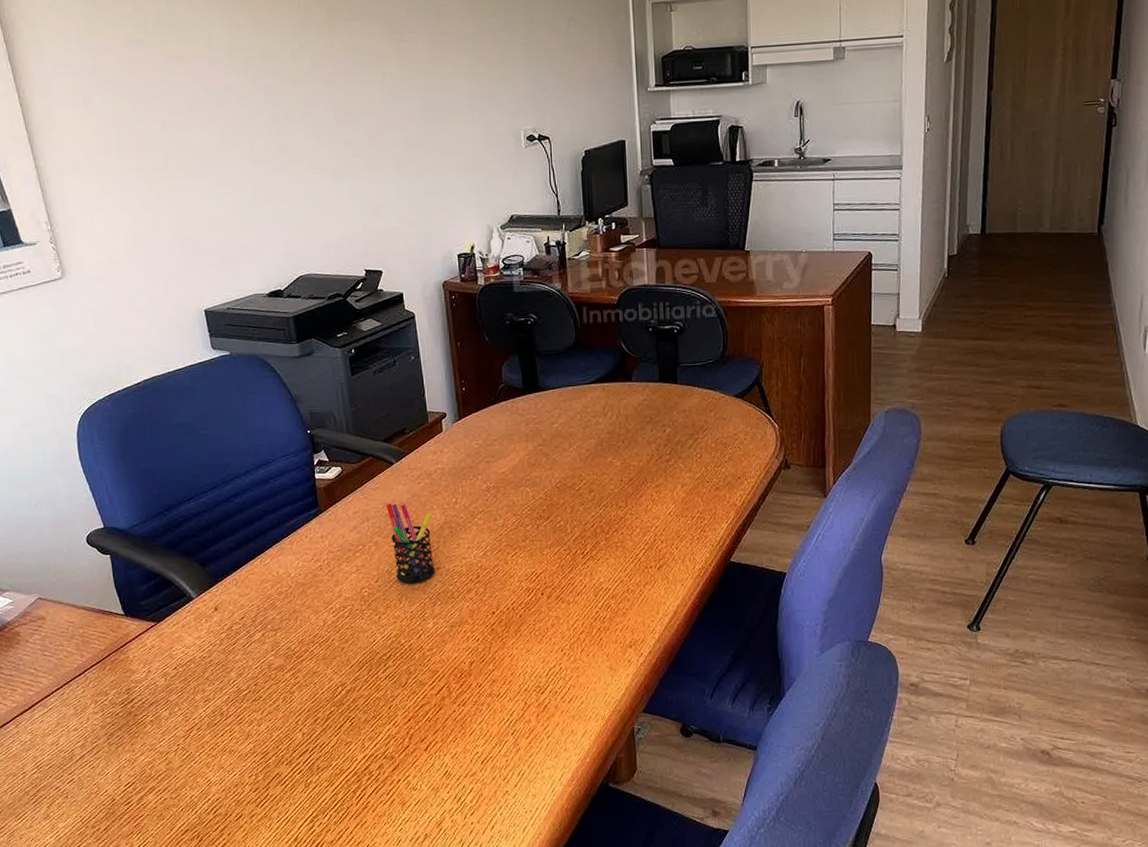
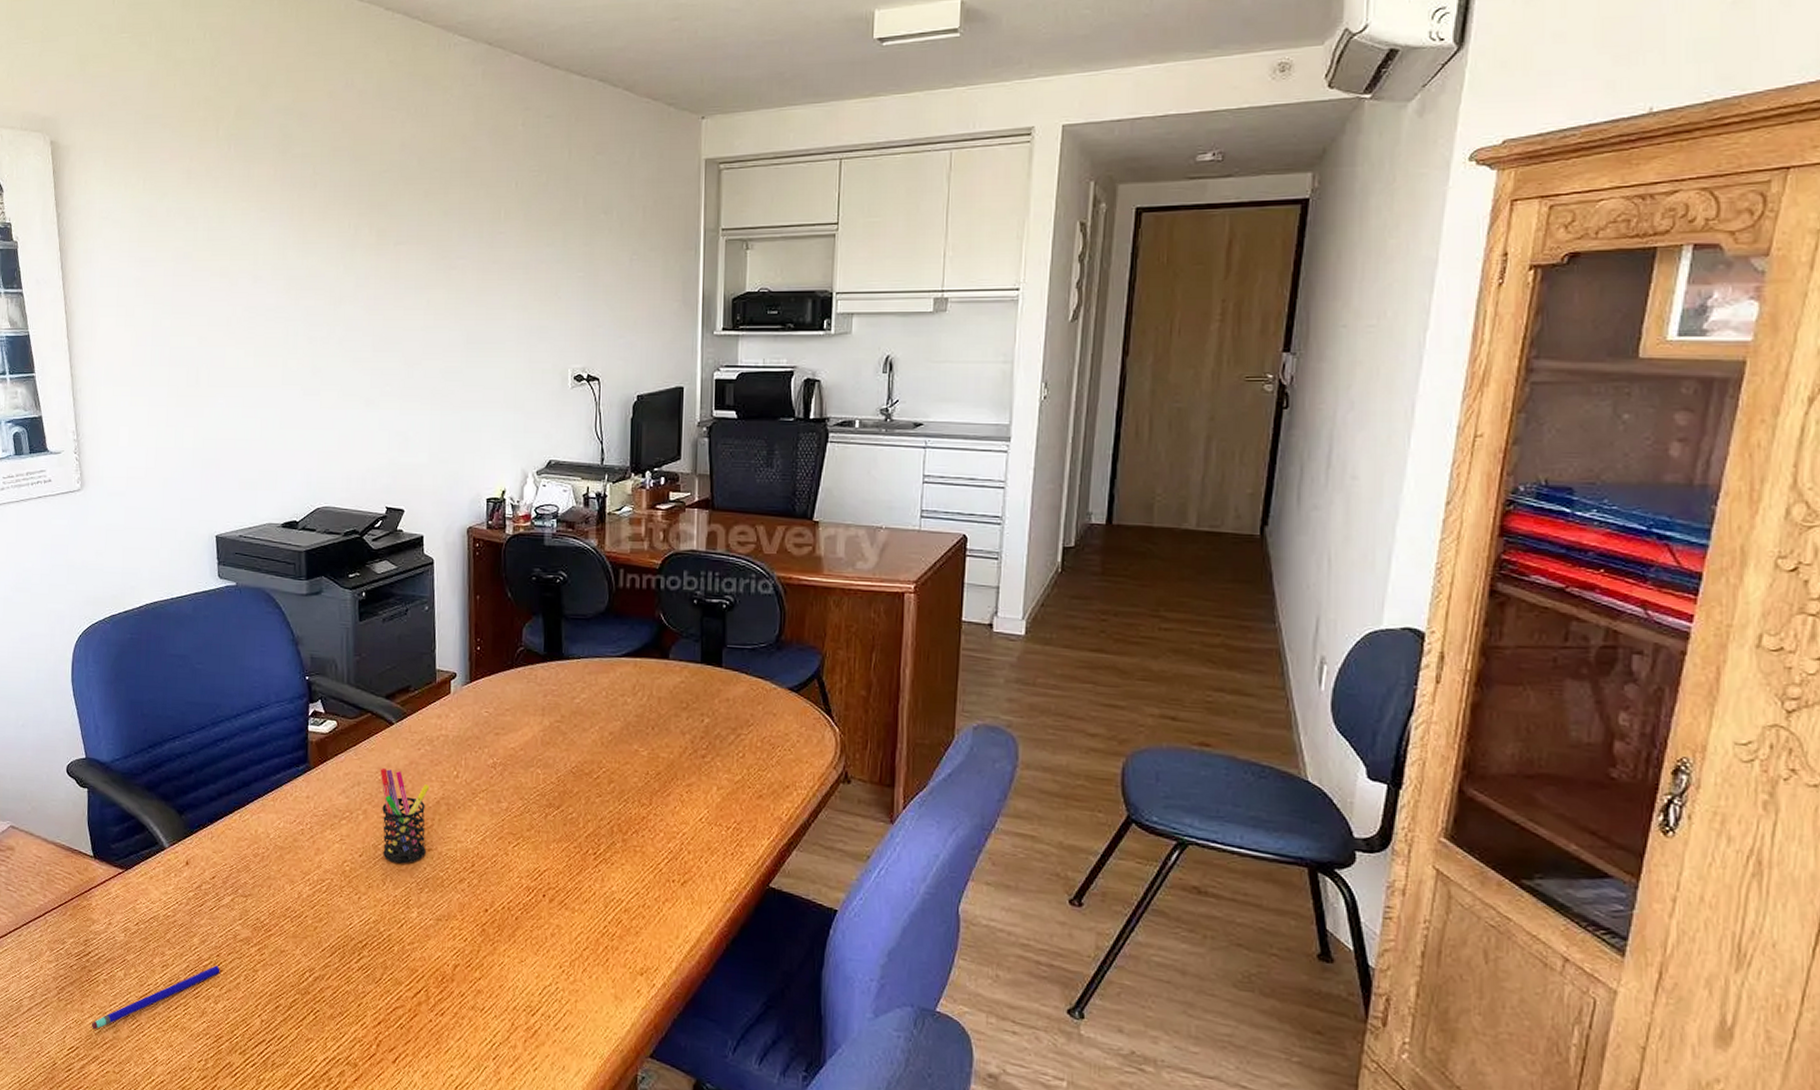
pen: none [144,693,260,765] -> present [92,965,220,1030]

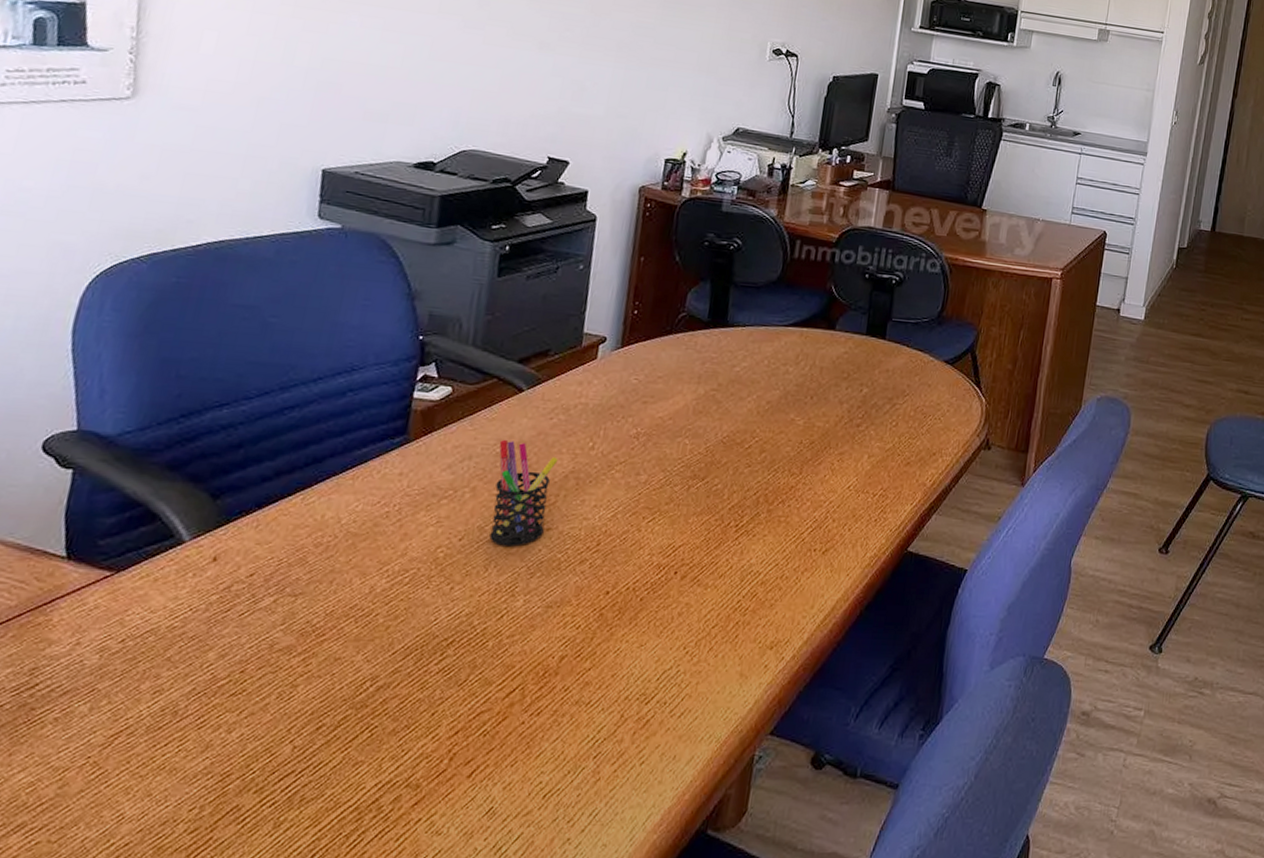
pen: present [92,965,220,1030] -> none [21,684,243,788]

